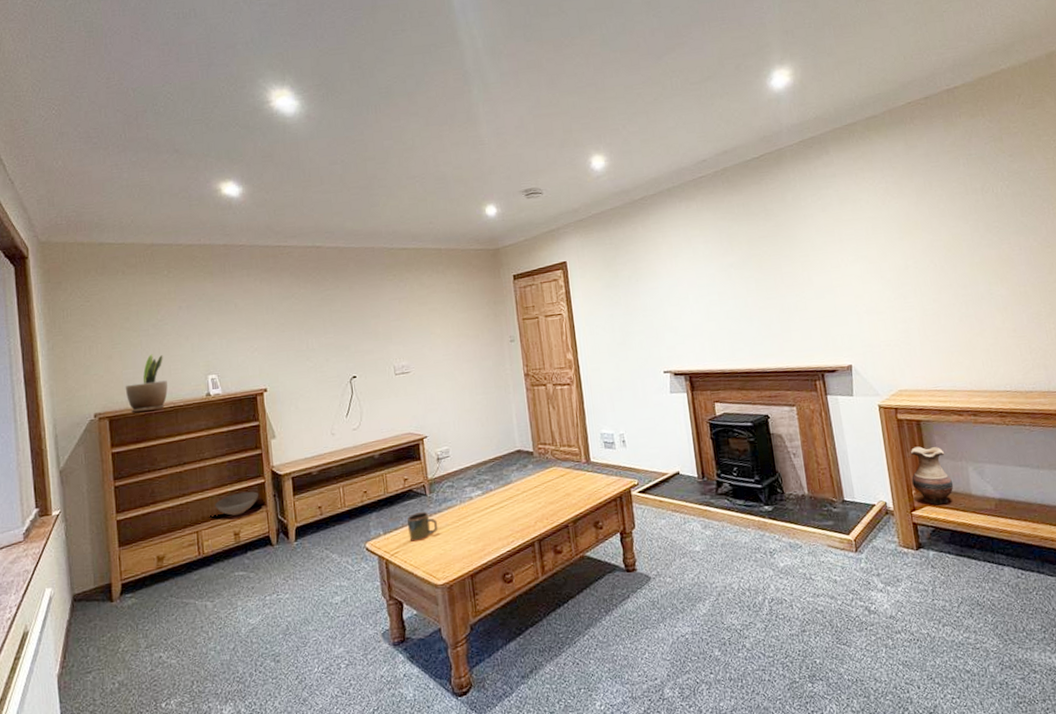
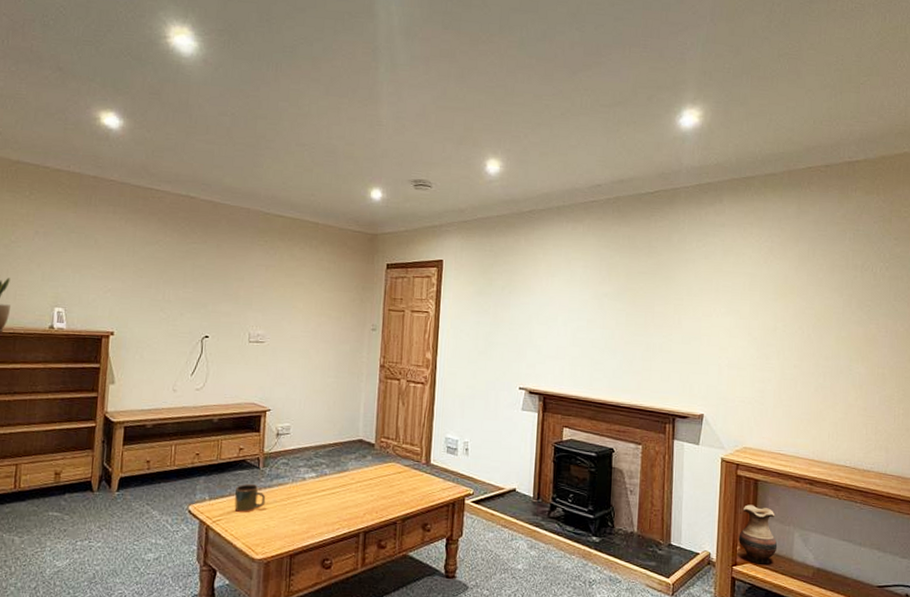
bowl: present [214,491,259,516] -> none [39,433,88,455]

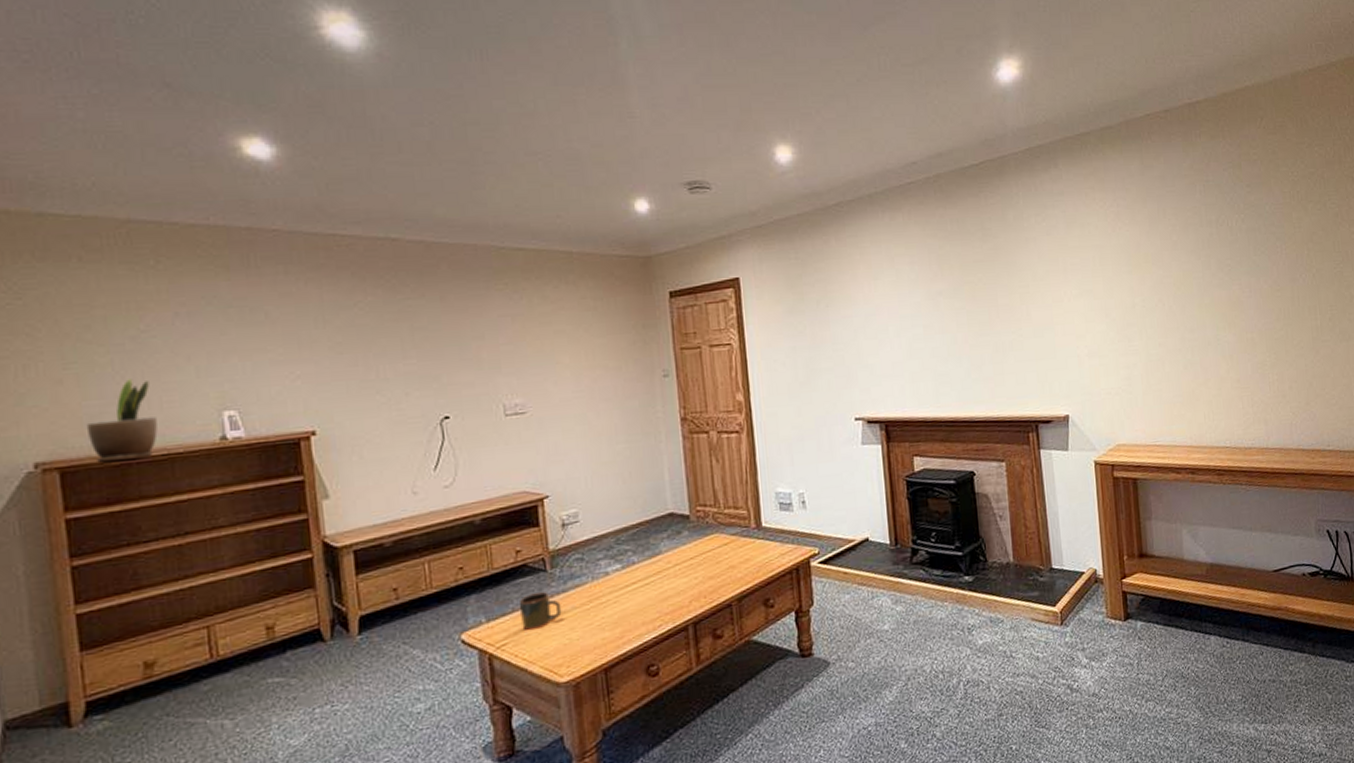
vase: present [738,504,778,565] -> none [1124,507,1167,572]

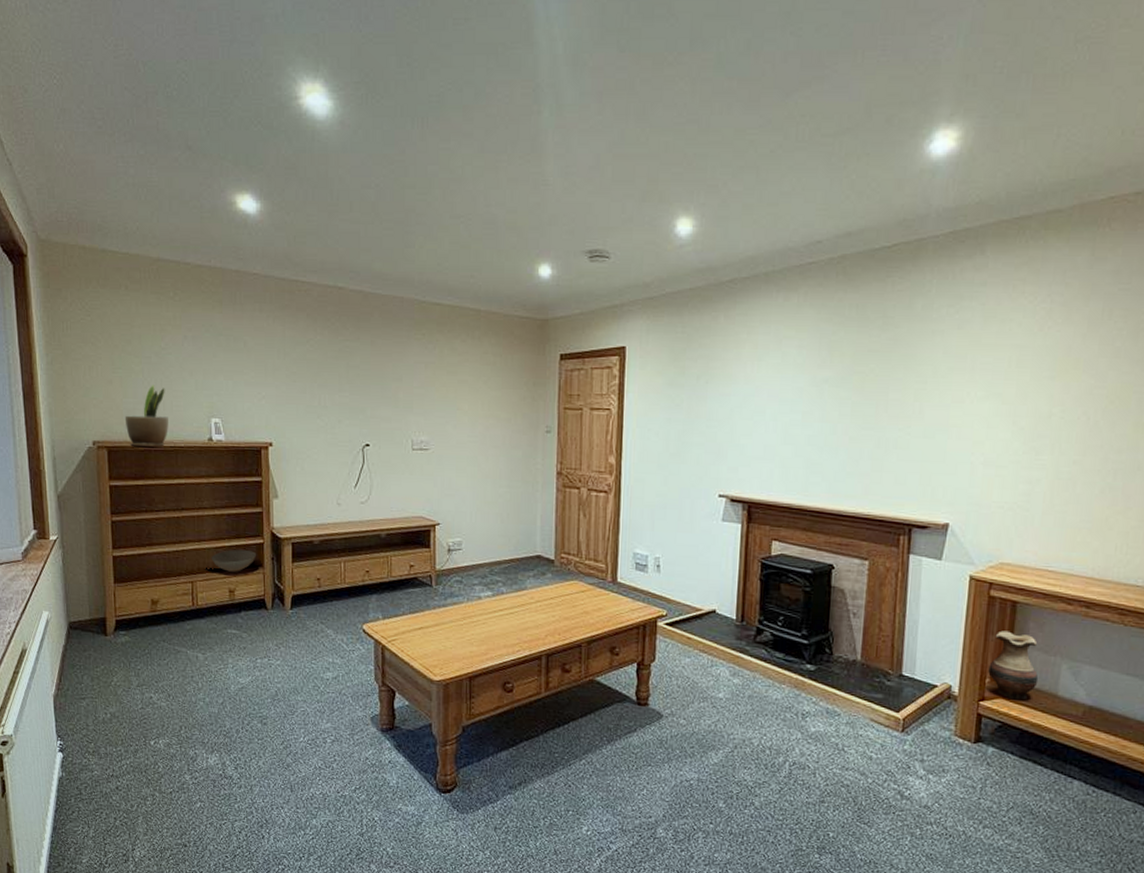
bowl: none [234,570,305,603] -> present [211,550,257,572]
mug: present [519,592,562,631] -> none [408,603,441,633]
vase: none [1124,507,1167,572] -> present [988,630,1039,701]

